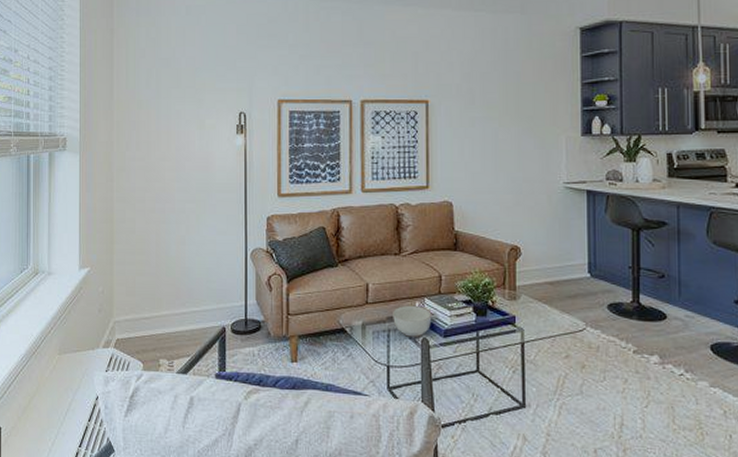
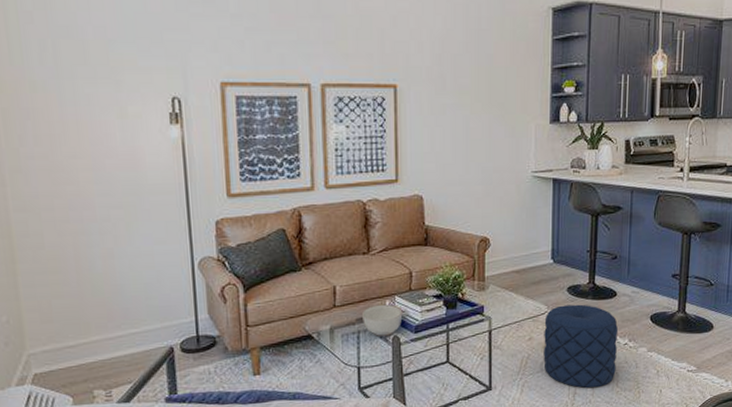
pouf: none [582,323,671,421] -> present [543,304,618,388]

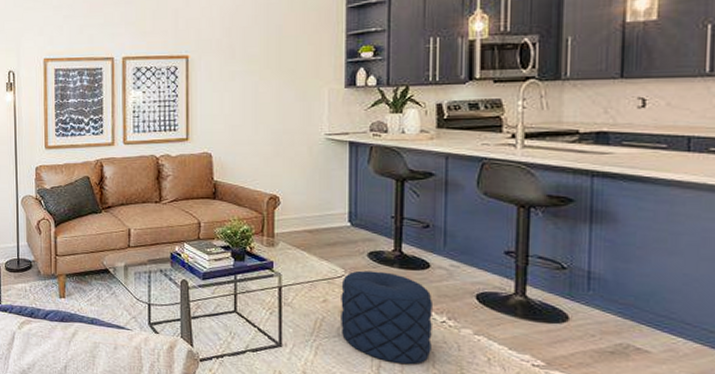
bowl: present [361,304,403,336] -> none [152,249,191,279]

